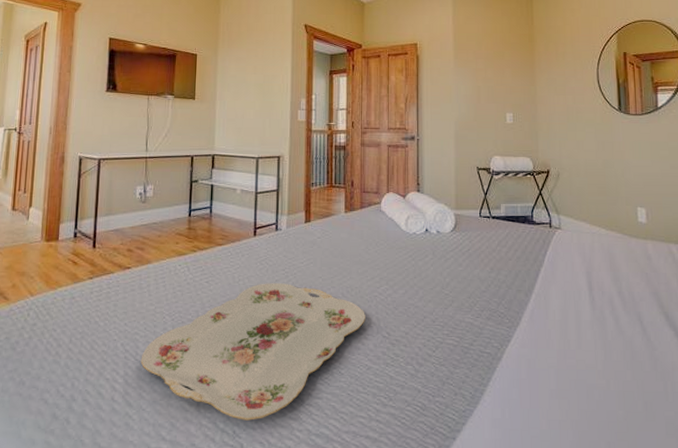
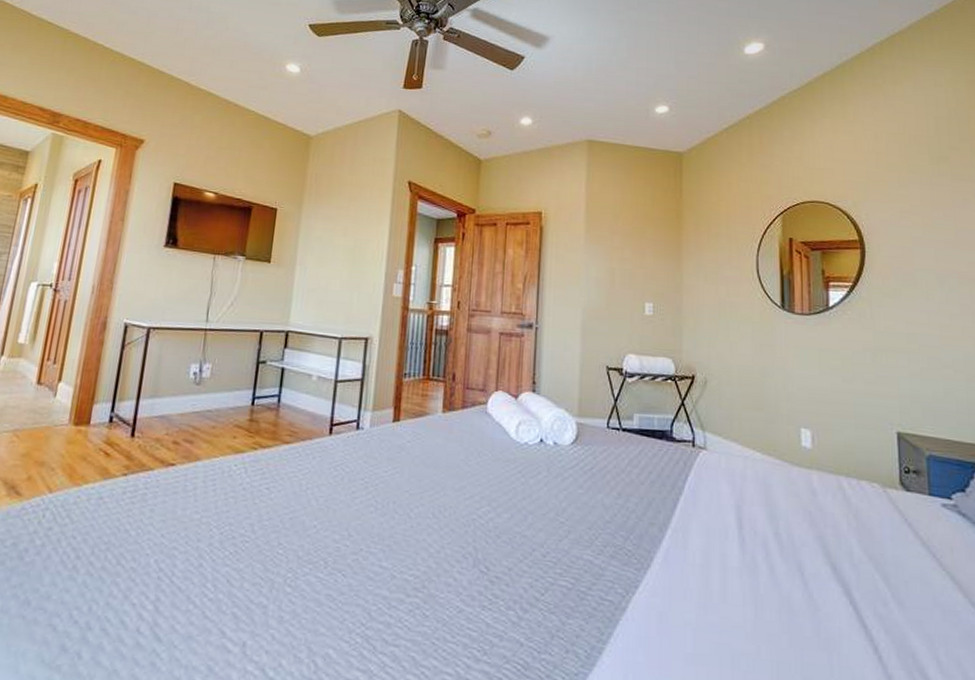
serving tray: present [140,283,365,421] -> none [176,494,460,670]

